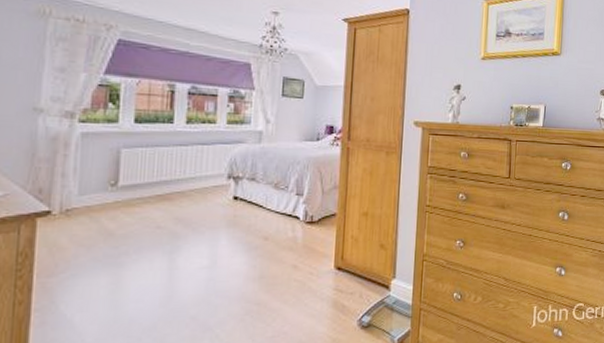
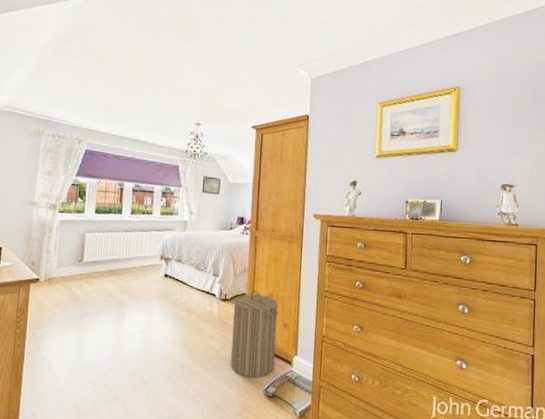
laundry hamper: none [318,210,375,309] -> present [231,291,279,378]

